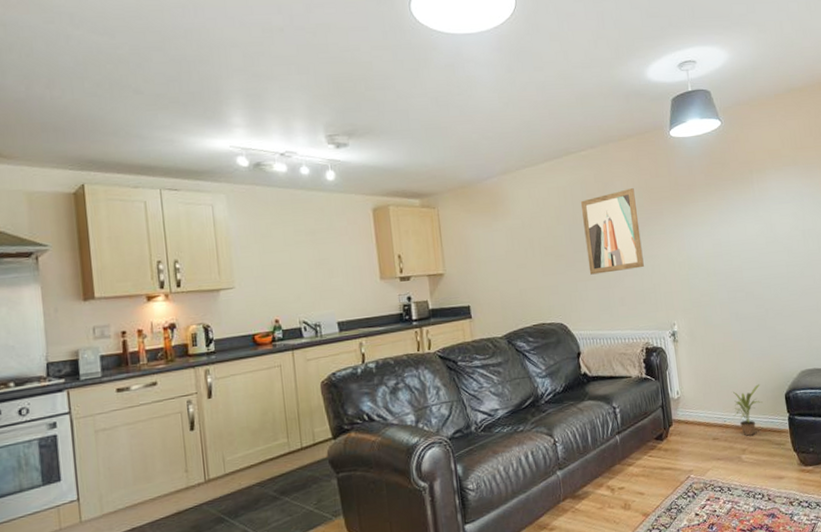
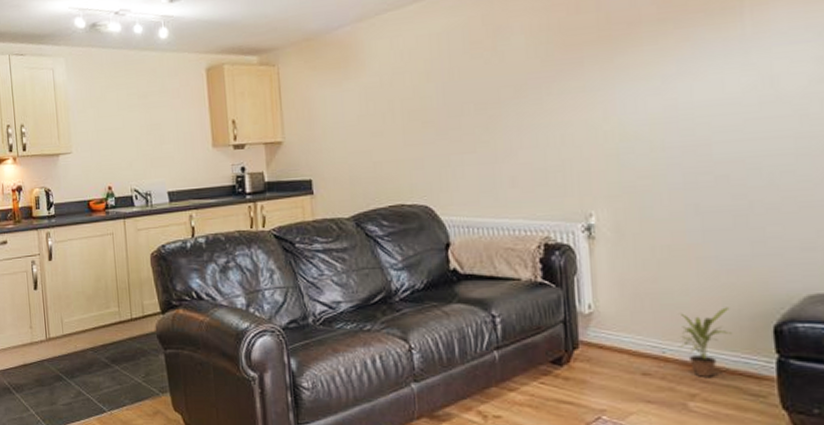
wall art: present [580,188,644,275] -> none [460,31,549,146]

